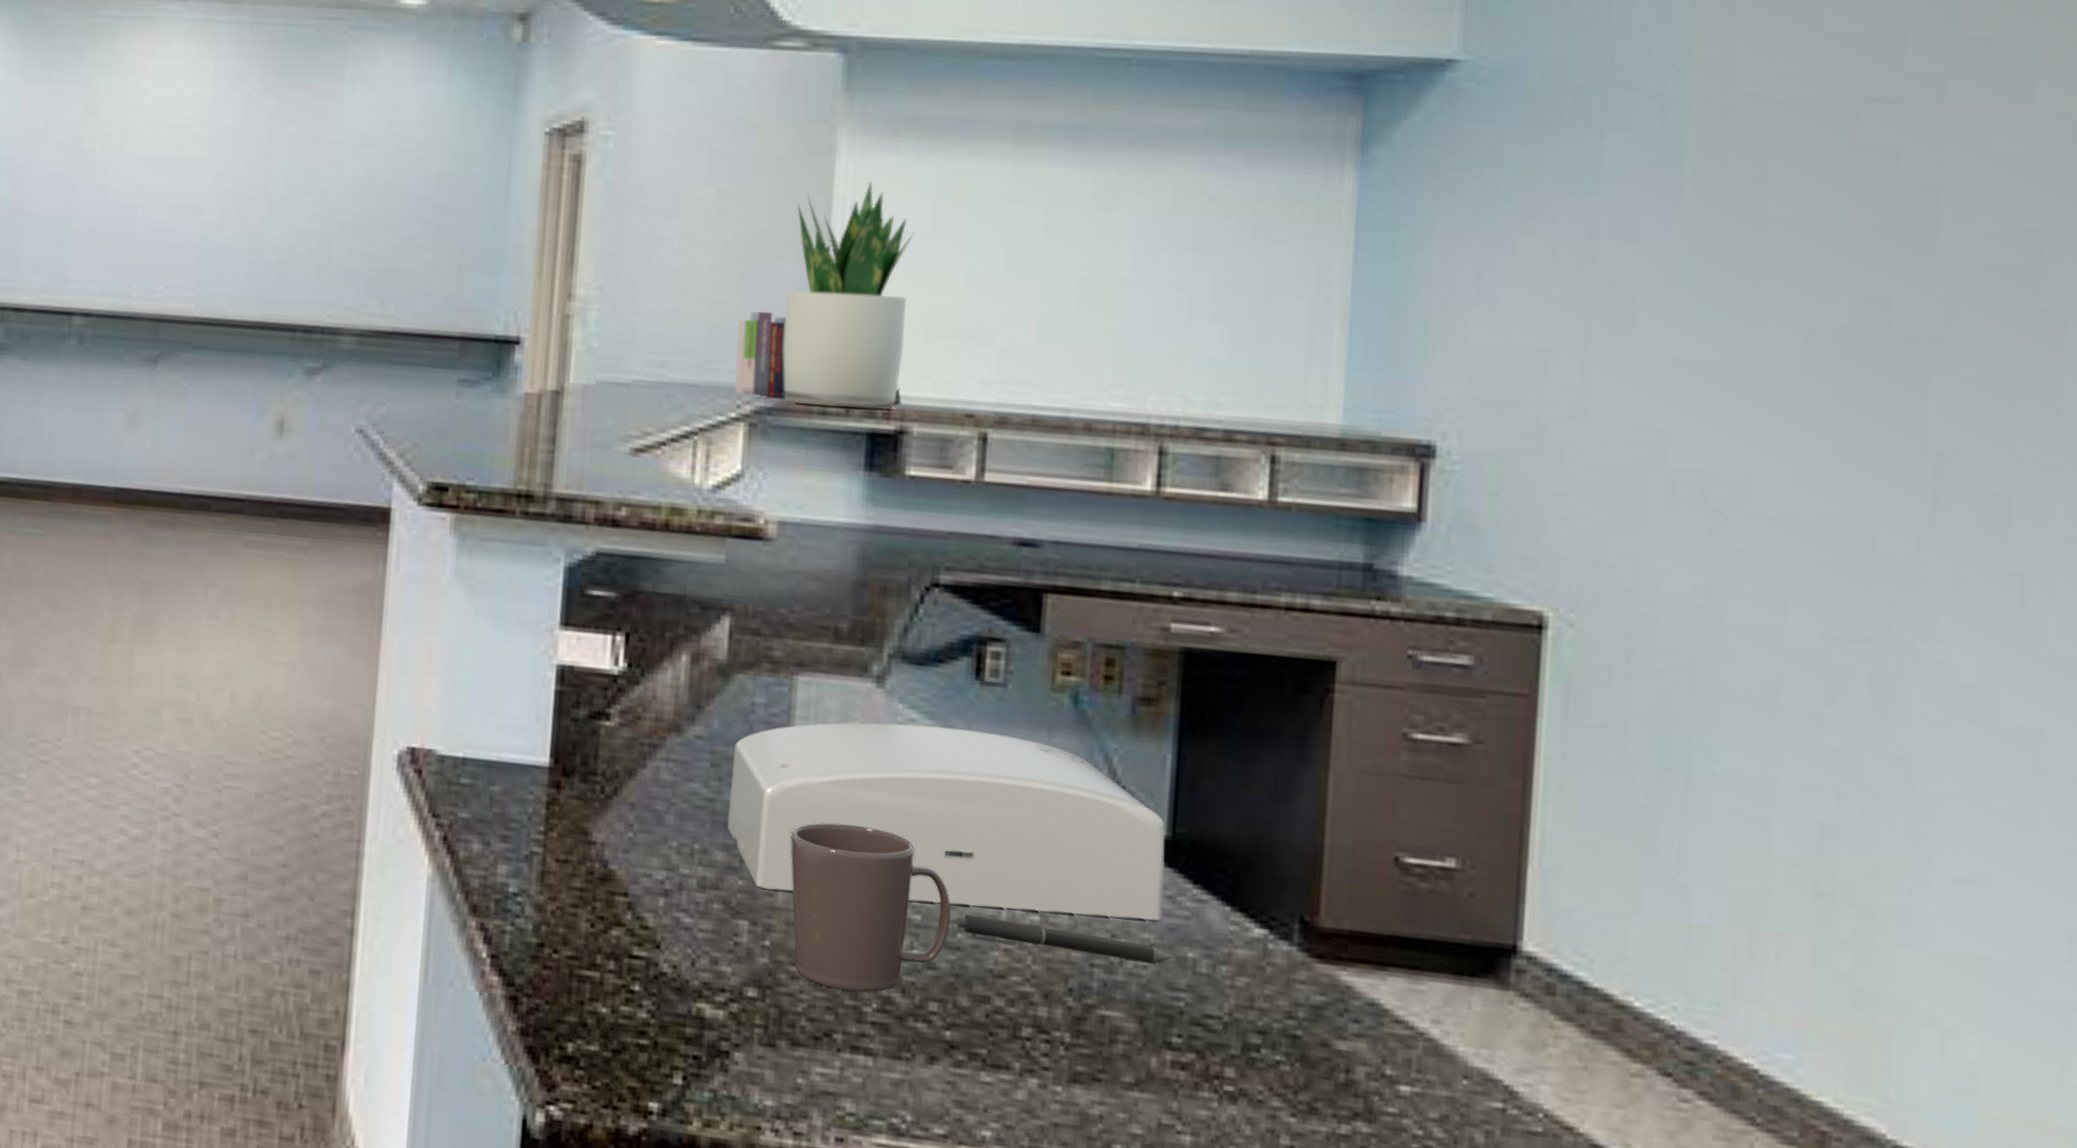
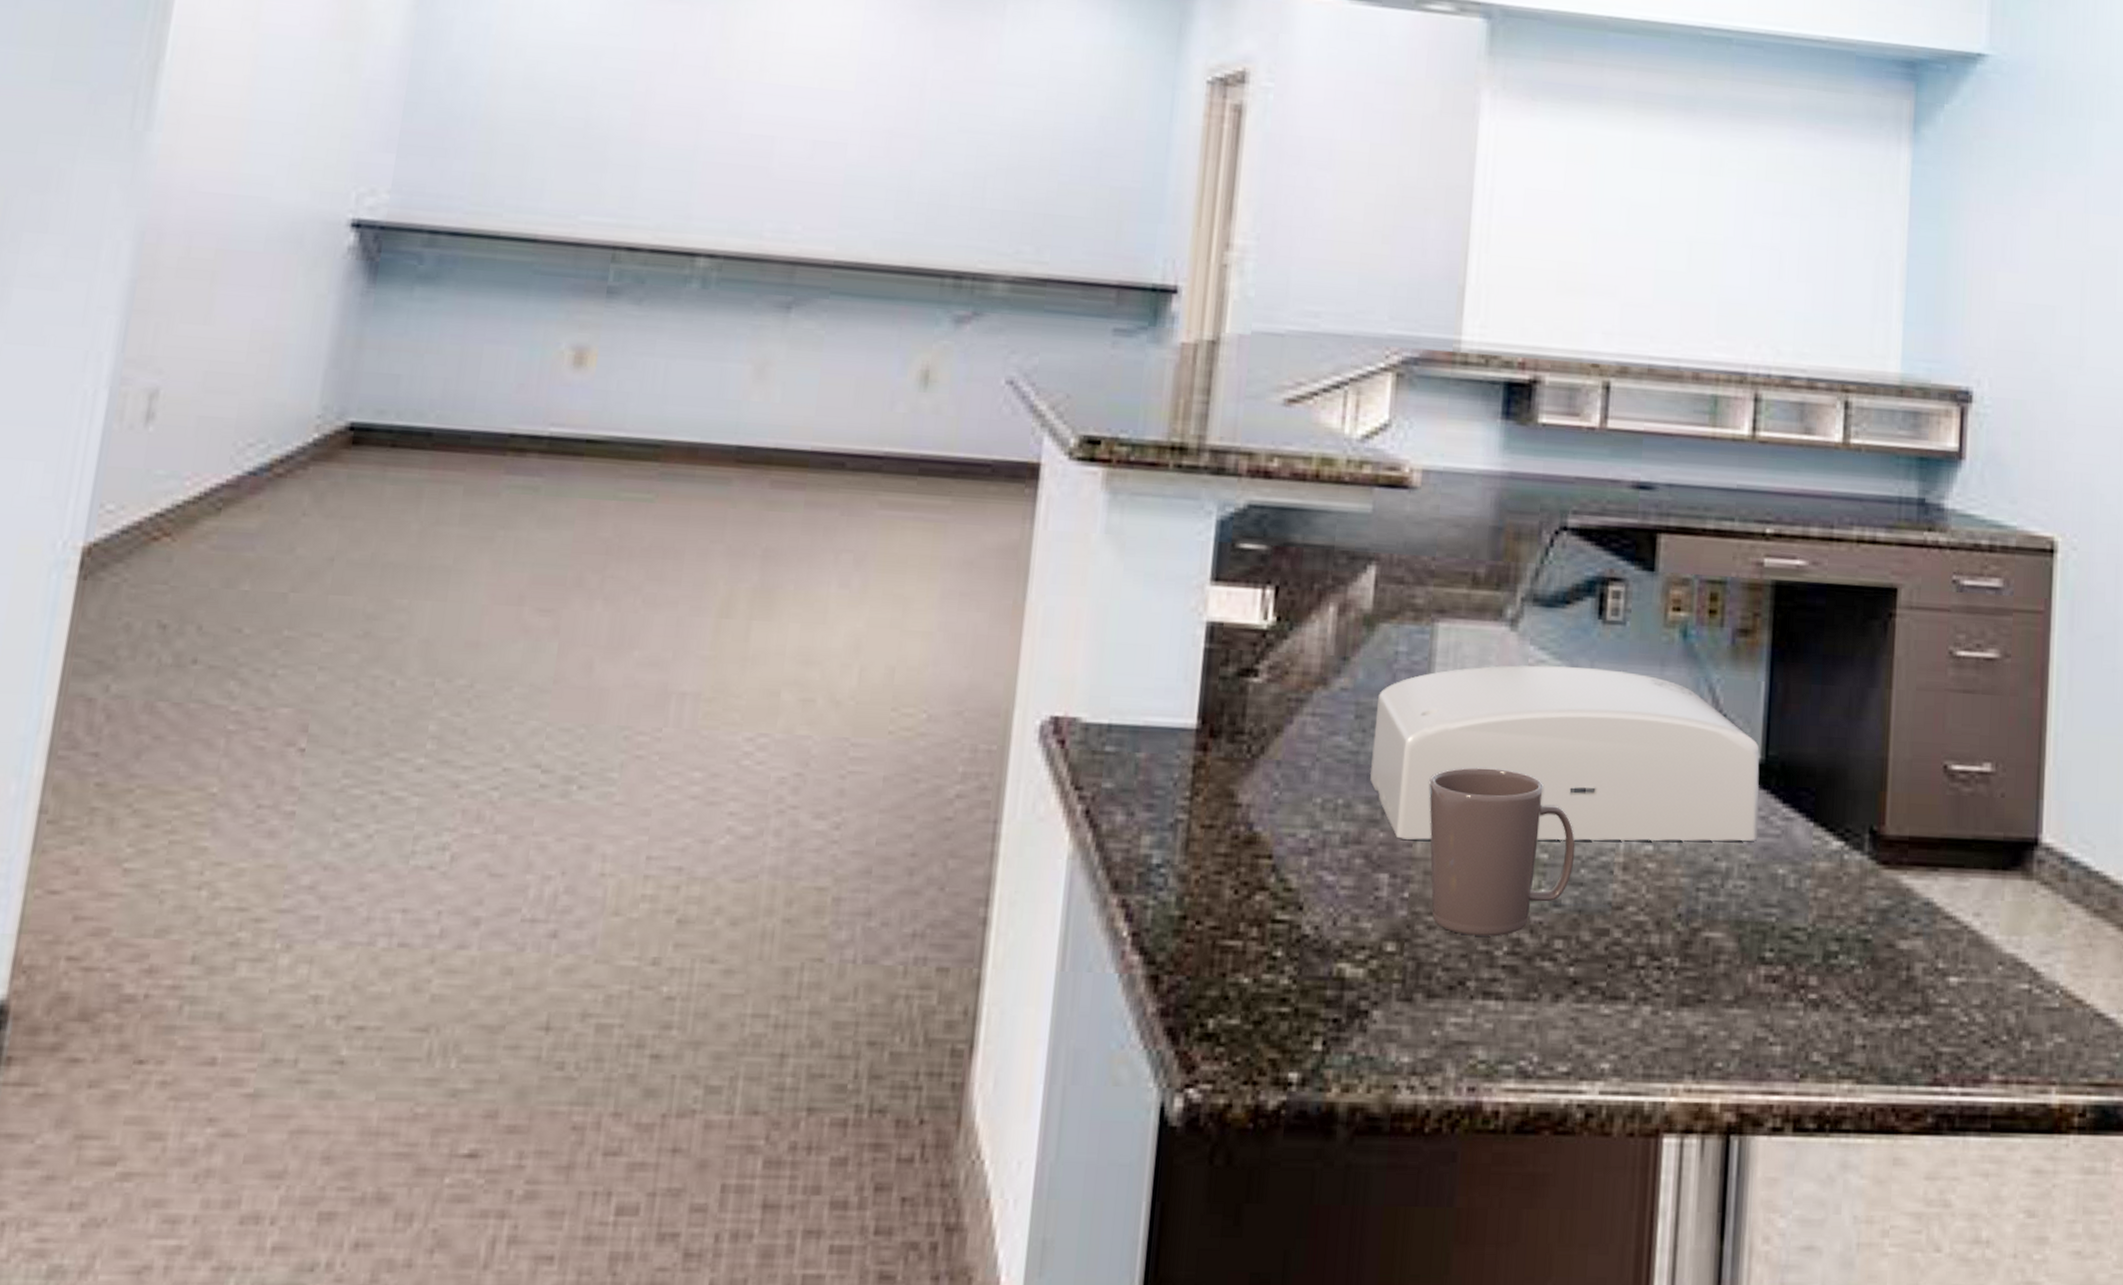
books: present [734,311,902,406] -> none [1383,263,1536,356]
planter: present [783,181,914,410] -> none [1429,141,1547,360]
pen: present [956,914,1175,964] -> none [1579,849,1768,883]

